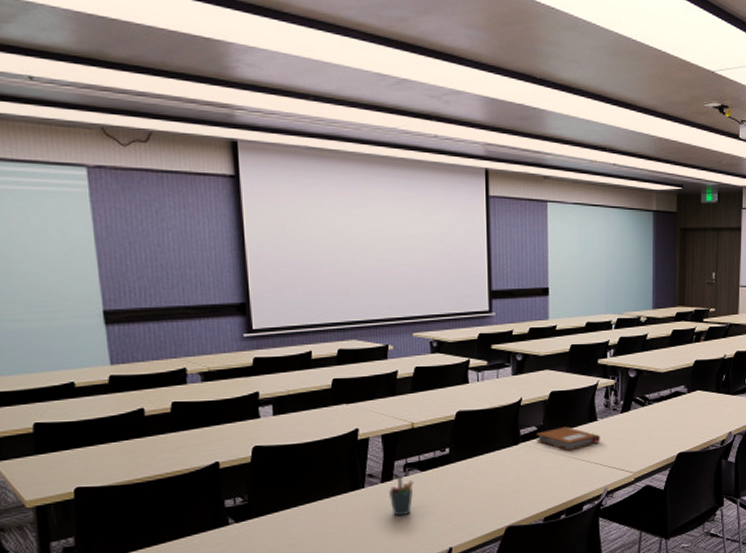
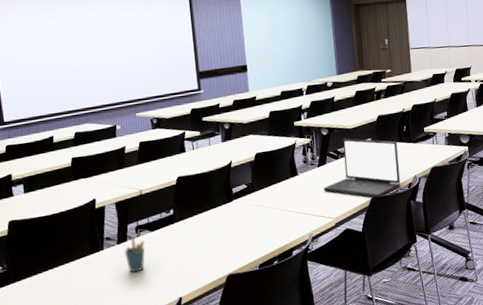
notebook: present [536,426,600,450] -> none [246,182,302,203]
laptop: none [625,384,714,454] -> present [323,138,401,198]

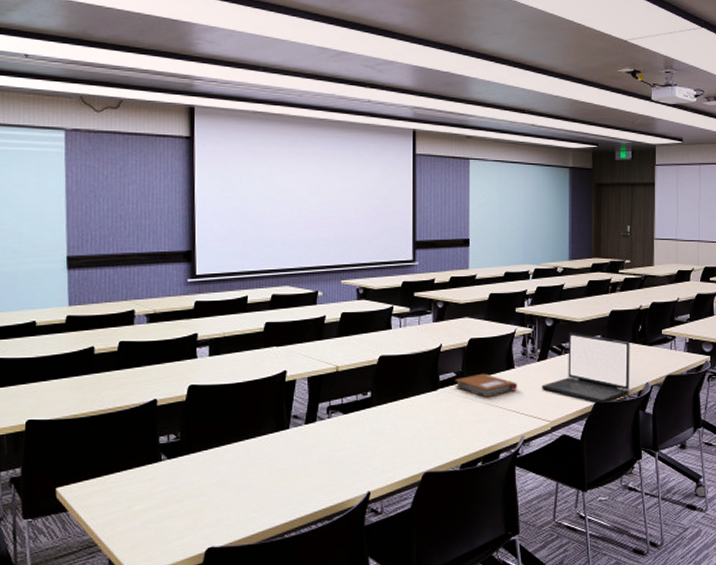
pen holder: present [124,236,146,273] -> none [311,417,336,458]
notebook: none [246,182,302,203] -> present [455,373,517,397]

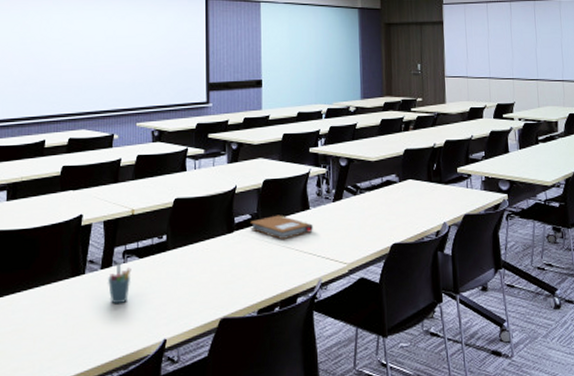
pen holder: none [311,417,336,458] -> present [107,262,132,305]
laptop: present [541,333,630,404] -> none [337,172,427,245]

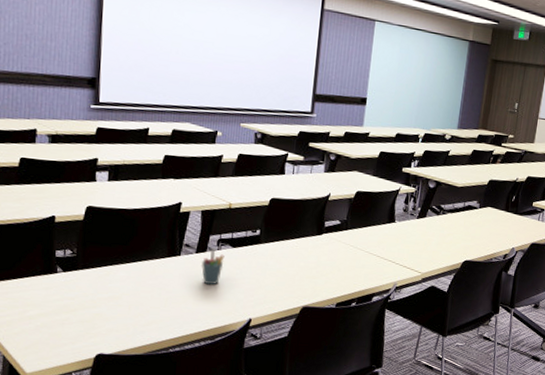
notebook: present [250,215,313,239] -> none [338,224,396,246]

